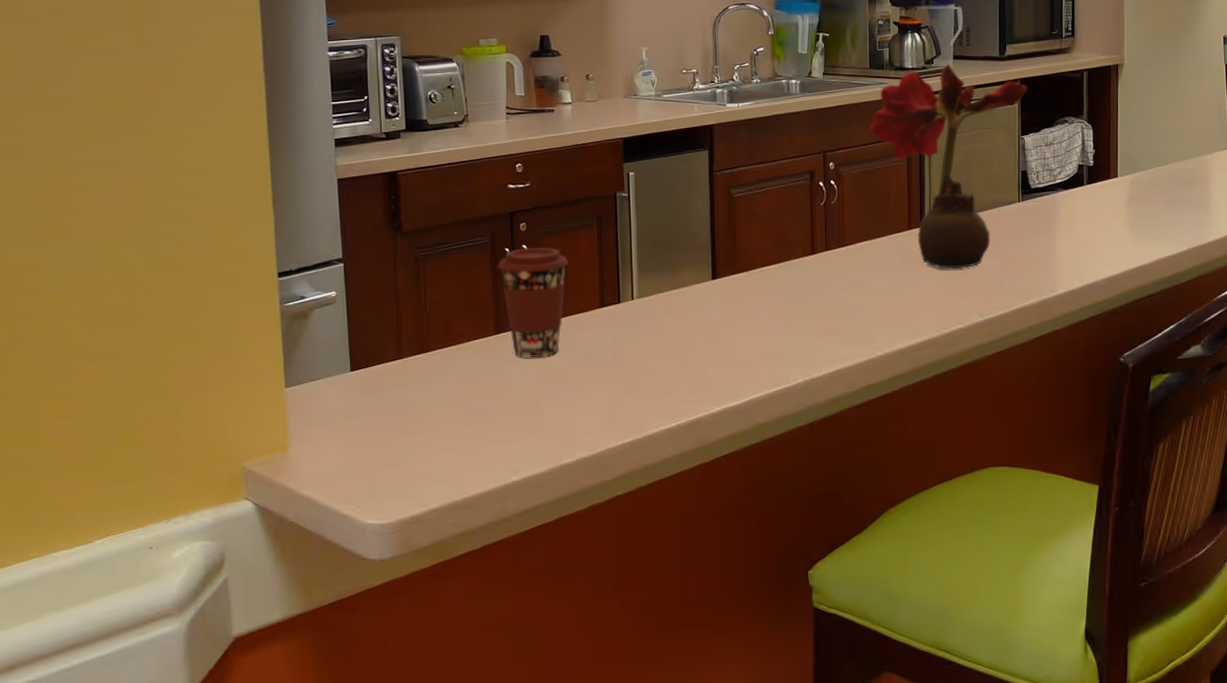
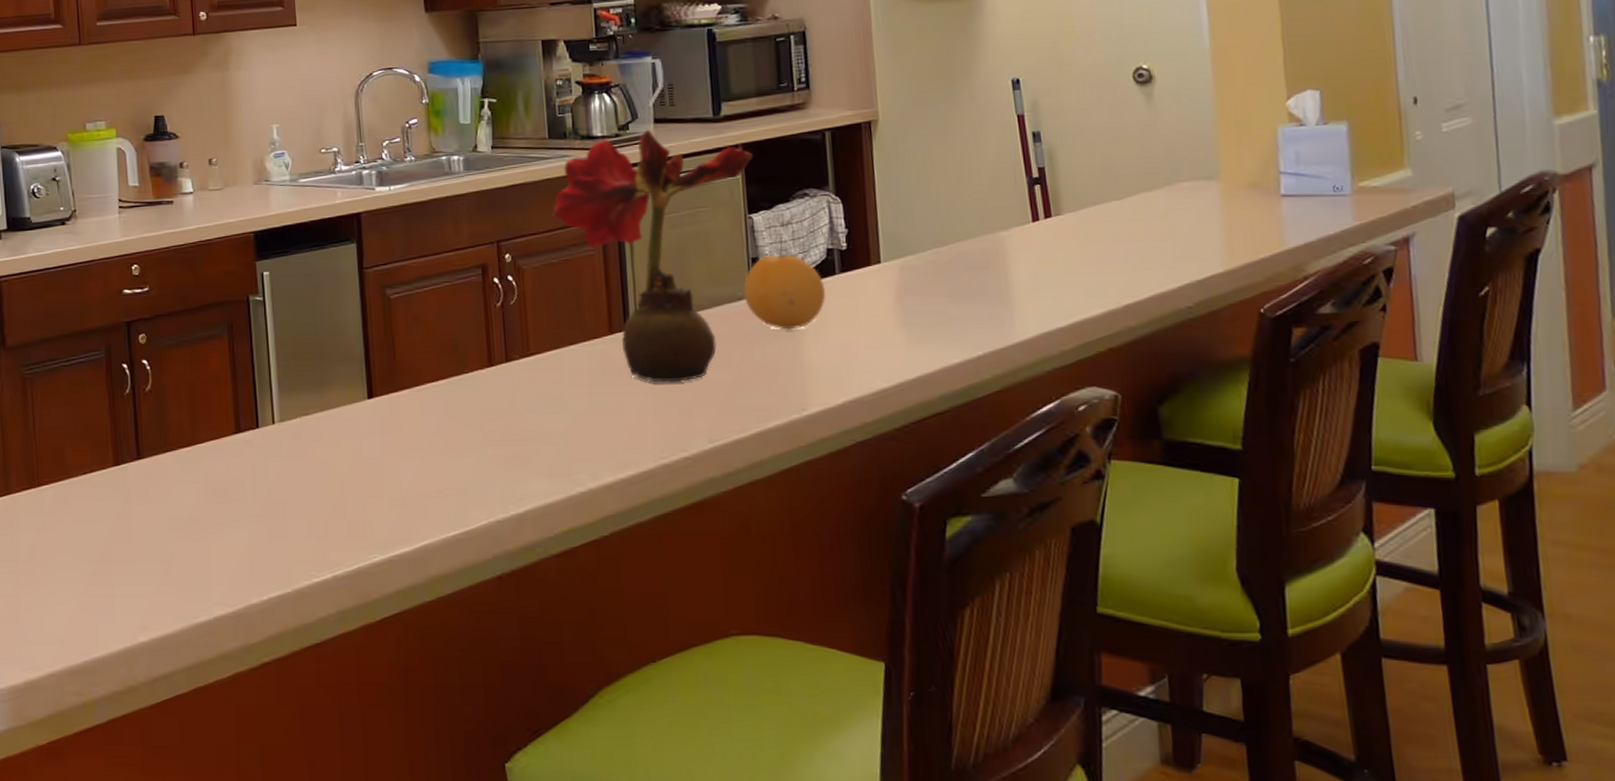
coffee cup: present [497,247,569,358] -> none [114,362,197,494]
fruit: none [1014,169,1076,228] -> present [743,254,827,330]

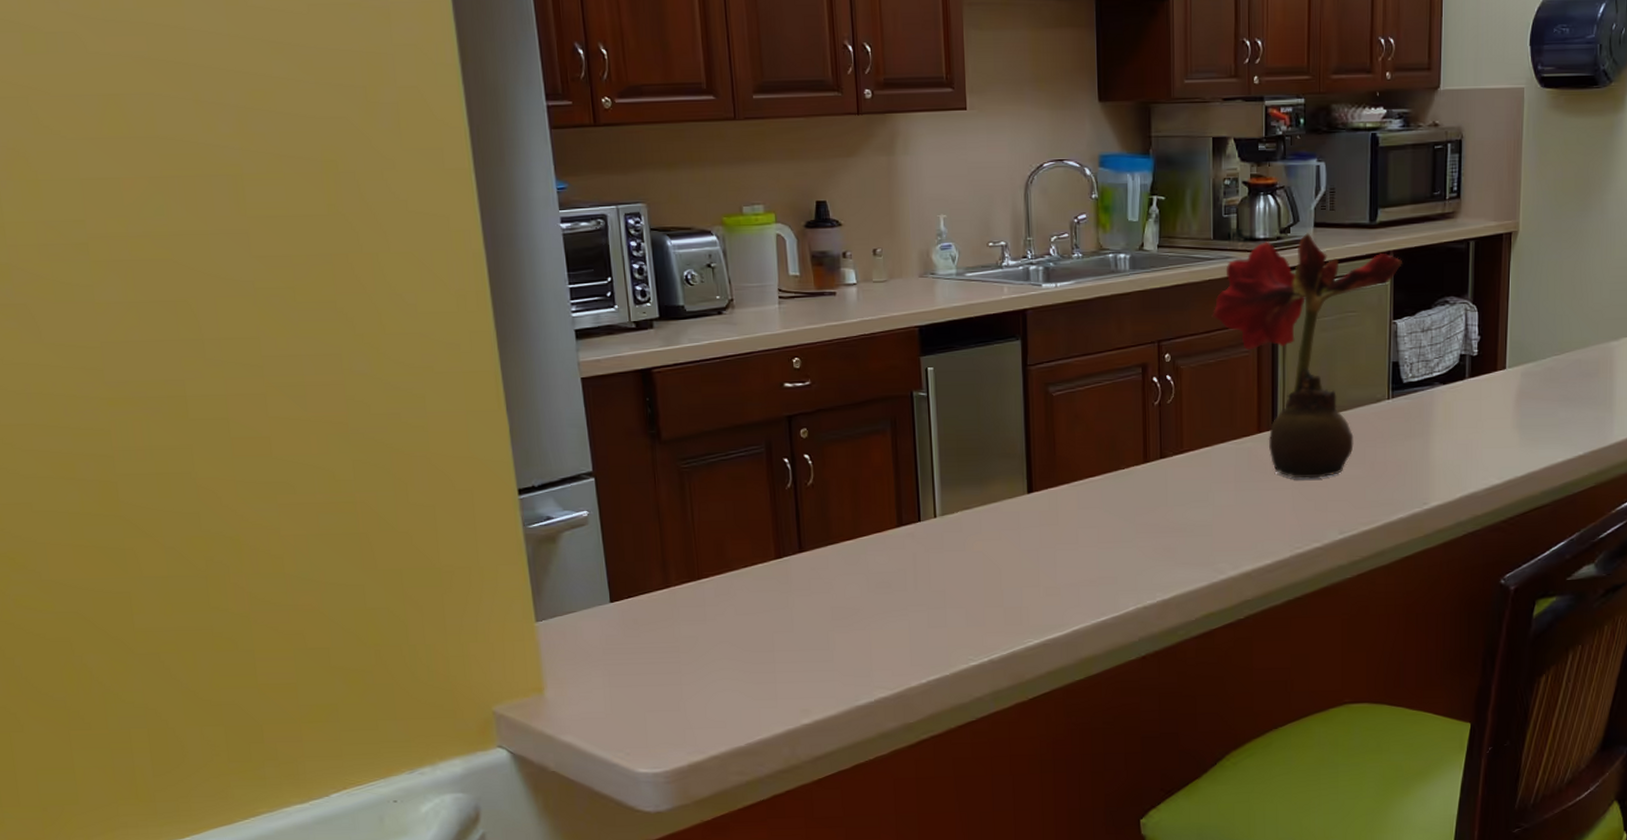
fruit: present [743,254,827,330] -> none [1383,359,1455,430]

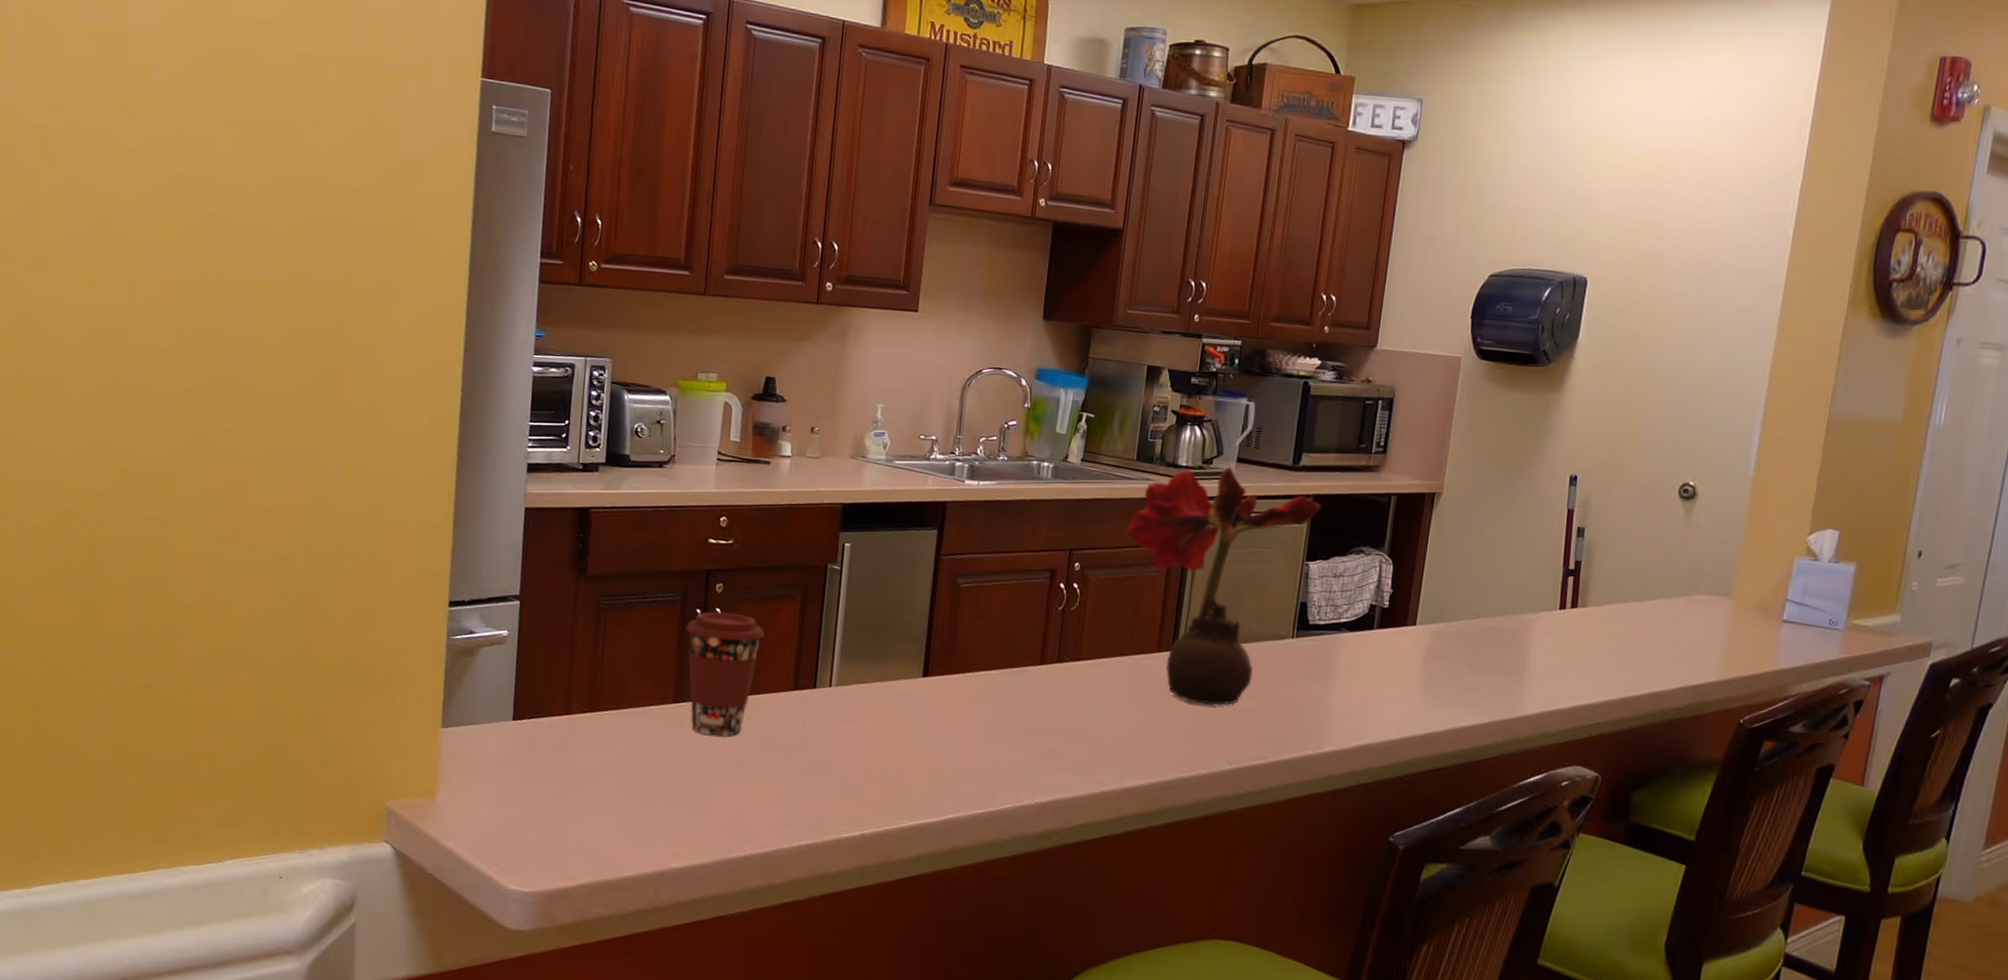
coffee cup: none [775,457,859,586] -> present [685,611,765,736]

